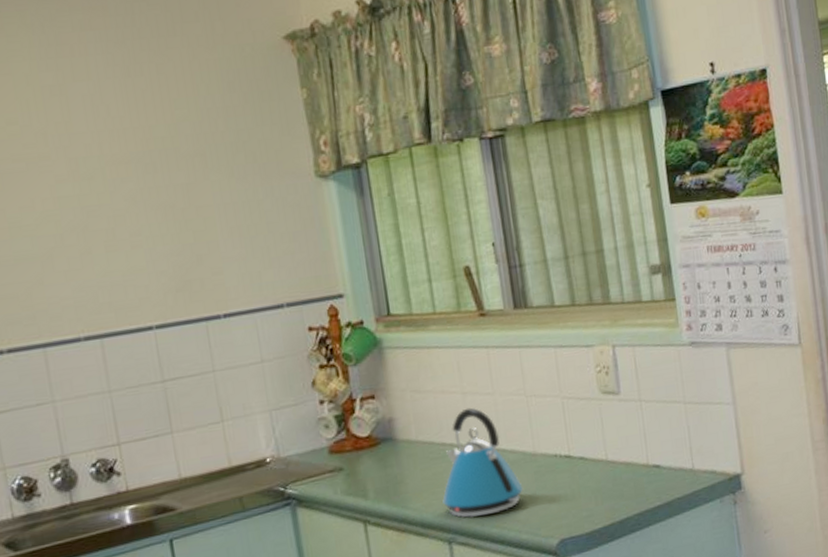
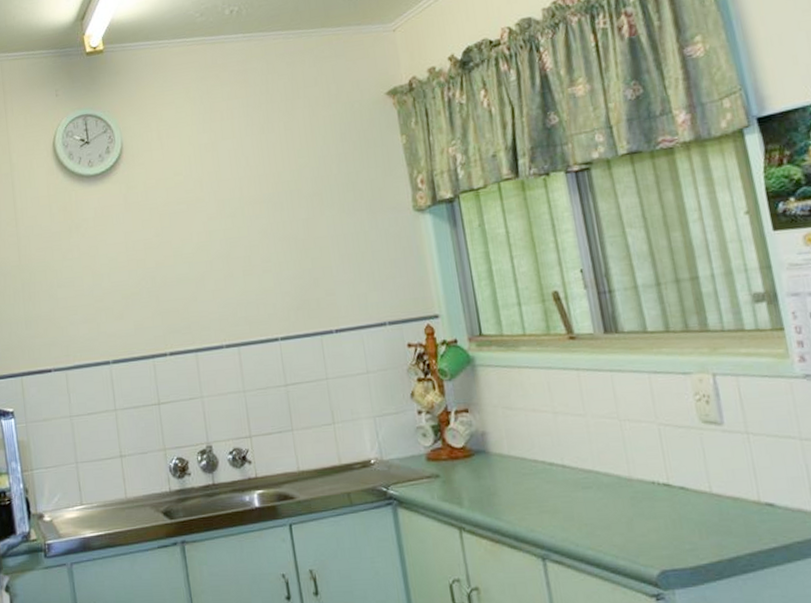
kettle: present [442,407,523,519] -> none [535,427,619,537]

